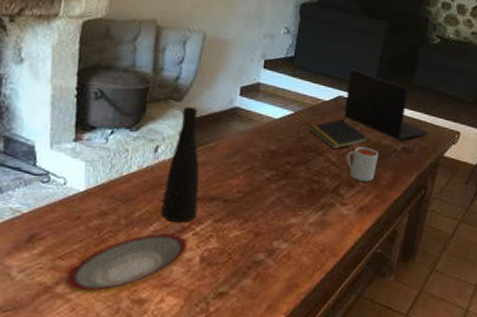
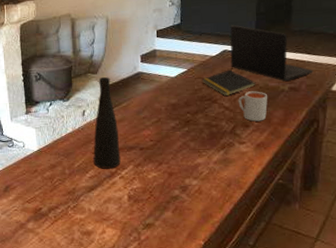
plate: present [67,233,187,294] -> none [34,179,117,228]

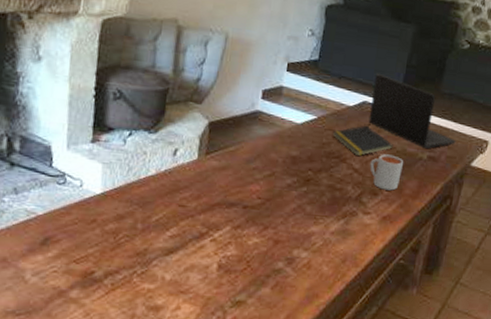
vase: present [93,77,121,169] -> none [178,109,219,228]

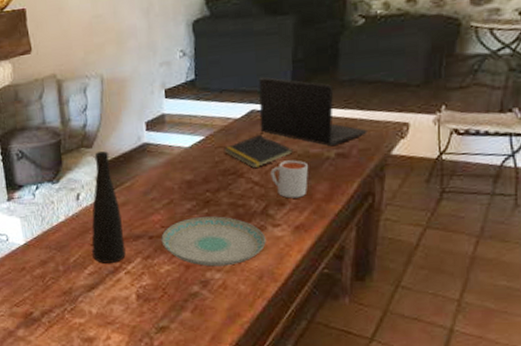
vase: none [178,109,219,228] -> present [91,151,126,263]
plate: none [255,193,355,246] -> present [161,216,266,267]

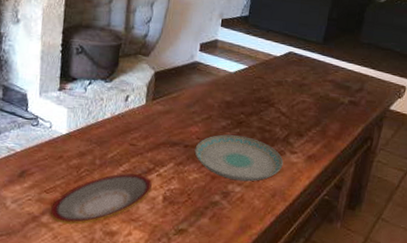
plate: none [24,275,122,335] -> present [51,173,152,225]
vase: present [91,151,126,263] -> none [130,61,164,164]
notepad: present [223,134,293,169] -> none [261,73,317,102]
laptop: present [258,76,367,147] -> none [294,26,375,95]
mug: present [270,160,308,199] -> none [296,99,326,132]

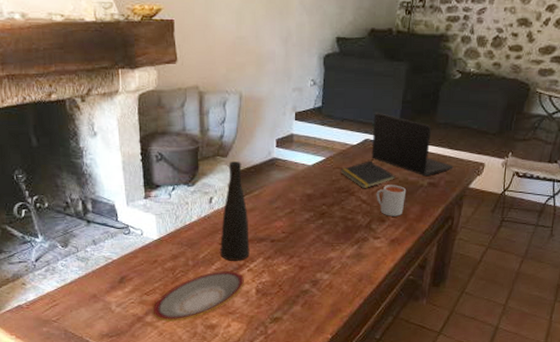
vase: none [130,61,164,164] -> present [220,162,250,261]
plate: present [194,134,283,182] -> none [281,226,367,269]
notepad: none [261,73,317,102] -> present [340,160,396,189]
laptop: none [294,26,375,95] -> present [371,112,454,177]
mug: none [296,99,326,132] -> present [376,185,406,216]

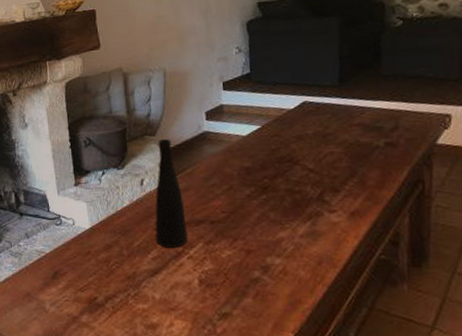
plate: present [153,271,244,322] -> none [89,259,185,321]
notepad: present [340,160,396,189] -> none [279,124,345,157]
laptop: present [371,112,454,177] -> none [309,71,413,136]
mug: present [376,185,406,216] -> none [324,148,360,185]

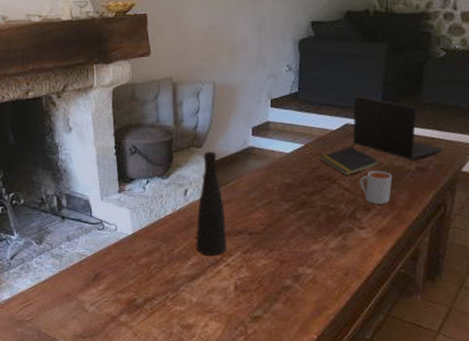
notepad: none [279,124,345,157] -> present [320,146,380,176]
laptop: none [309,71,413,136] -> present [353,95,443,161]
mug: none [324,148,360,185] -> present [360,170,392,205]

